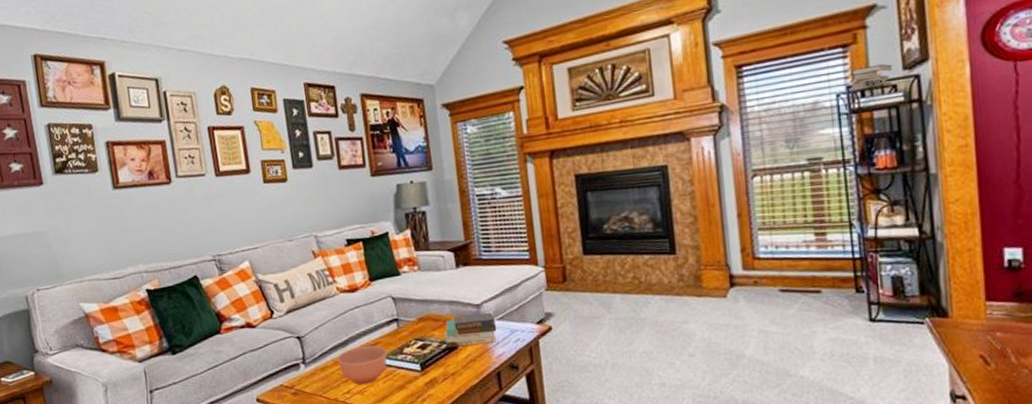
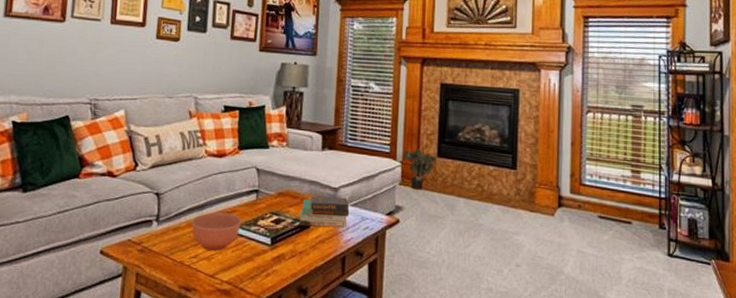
potted plant: none [543,249,583,293] -> present [402,148,437,190]
books: present [849,63,893,93] -> none [669,37,702,58]

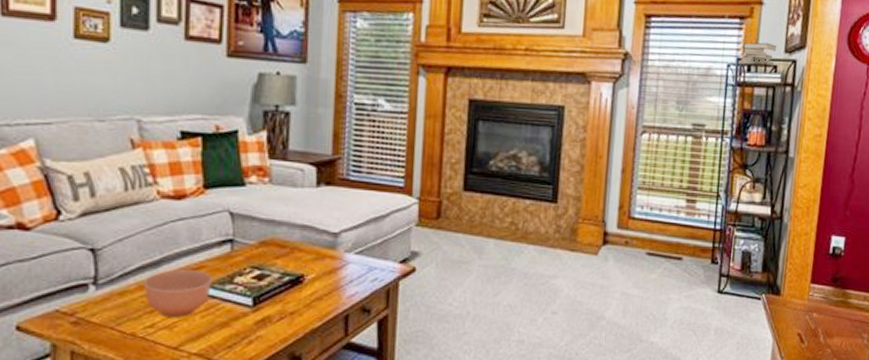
books: present [299,196,350,227] -> none [288,243,354,281]
potted plant: present [402,148,437,190] -> none [420,181,463,231]
books: none [669,37,702,58] -> present [738,42,776,67]

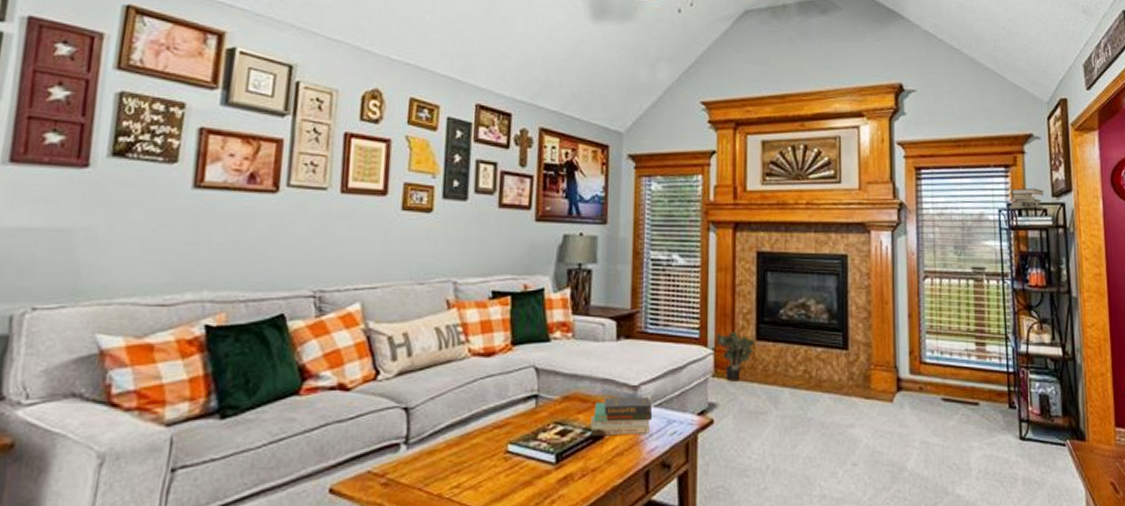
bowl: present [143,270,213,317] -> none [451,427,518,477]
books: none [288,243,354,281] -> present [590,396,653,436]
potted plant: none [420,181,463,231] -> present [714,331,756,382]

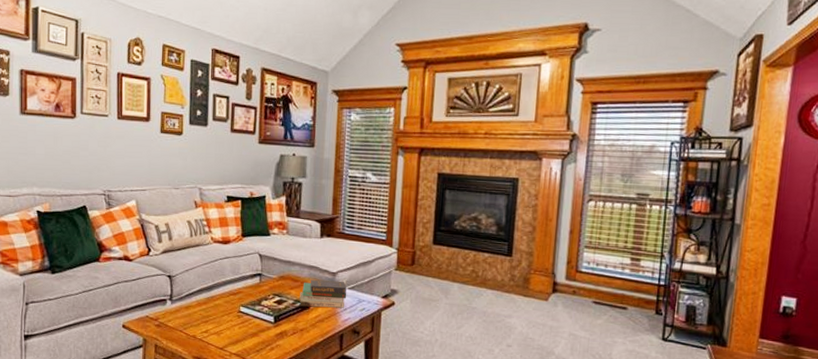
potted plant: present [714,331,756,382] -> none [398,236,432,275]
books: present [1009,188,1044,211] -> none [682,122,721,144]

